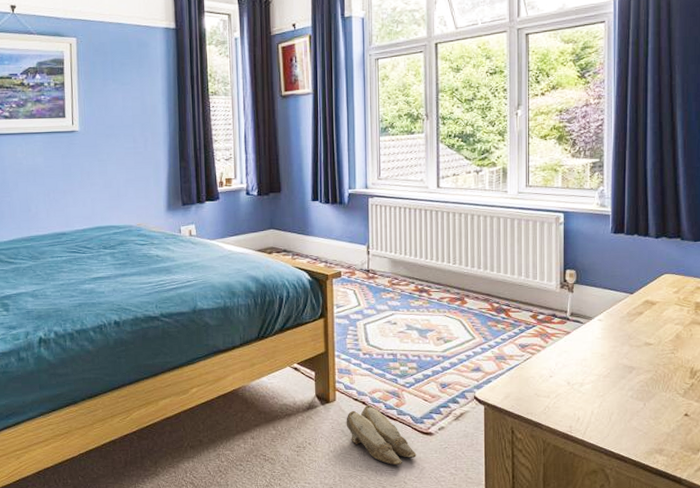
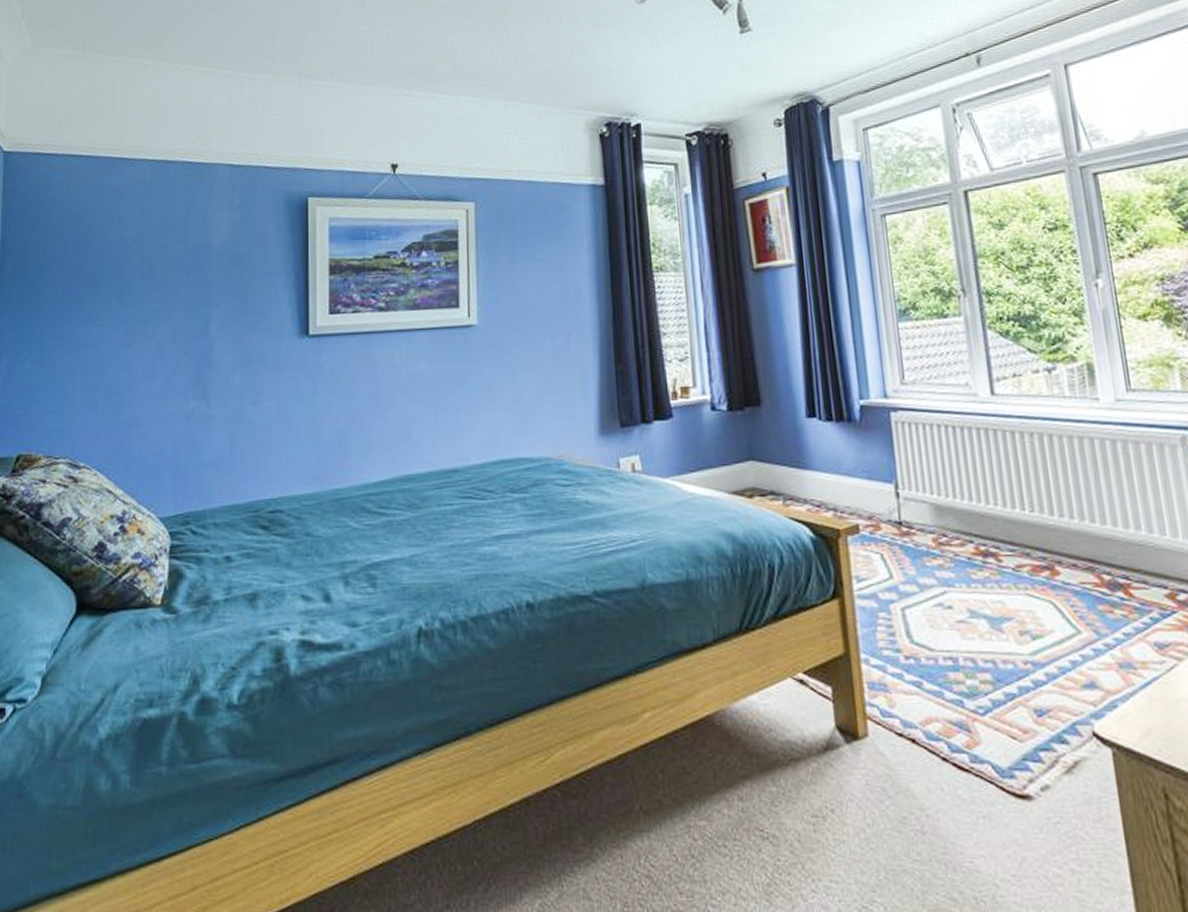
slippers: present [346,405,417,466] -> none [887,745,1010,853]

